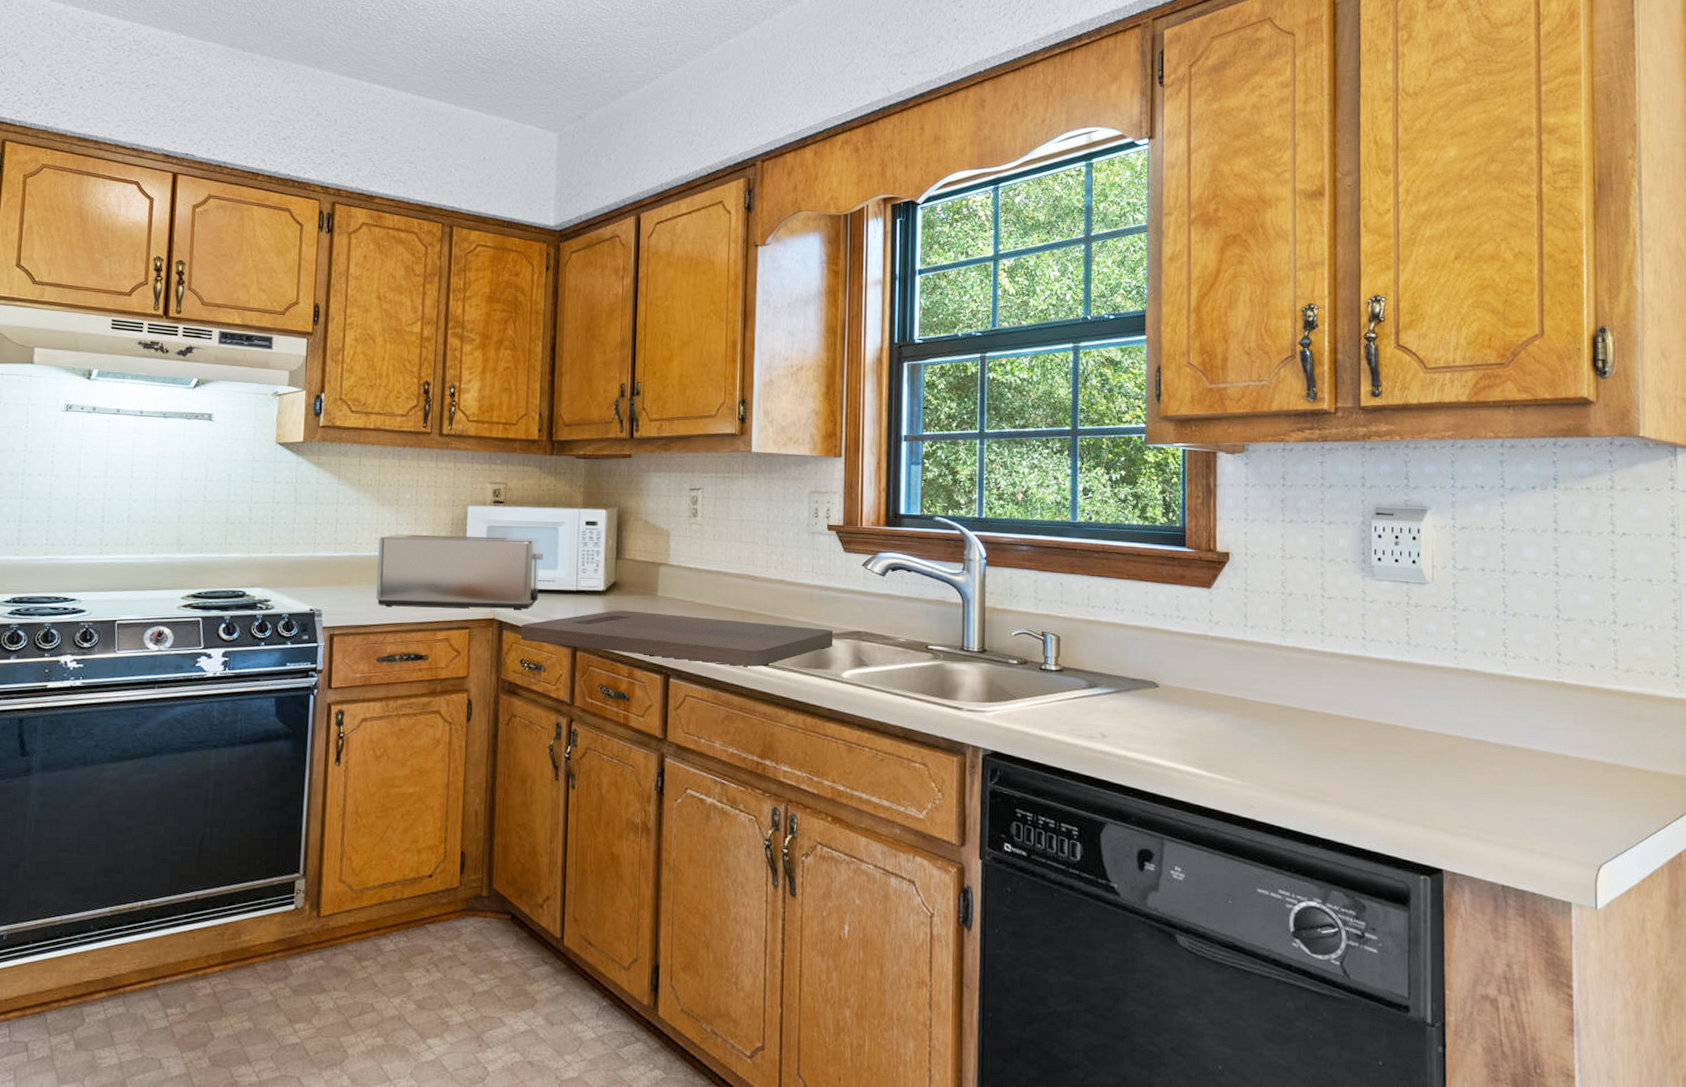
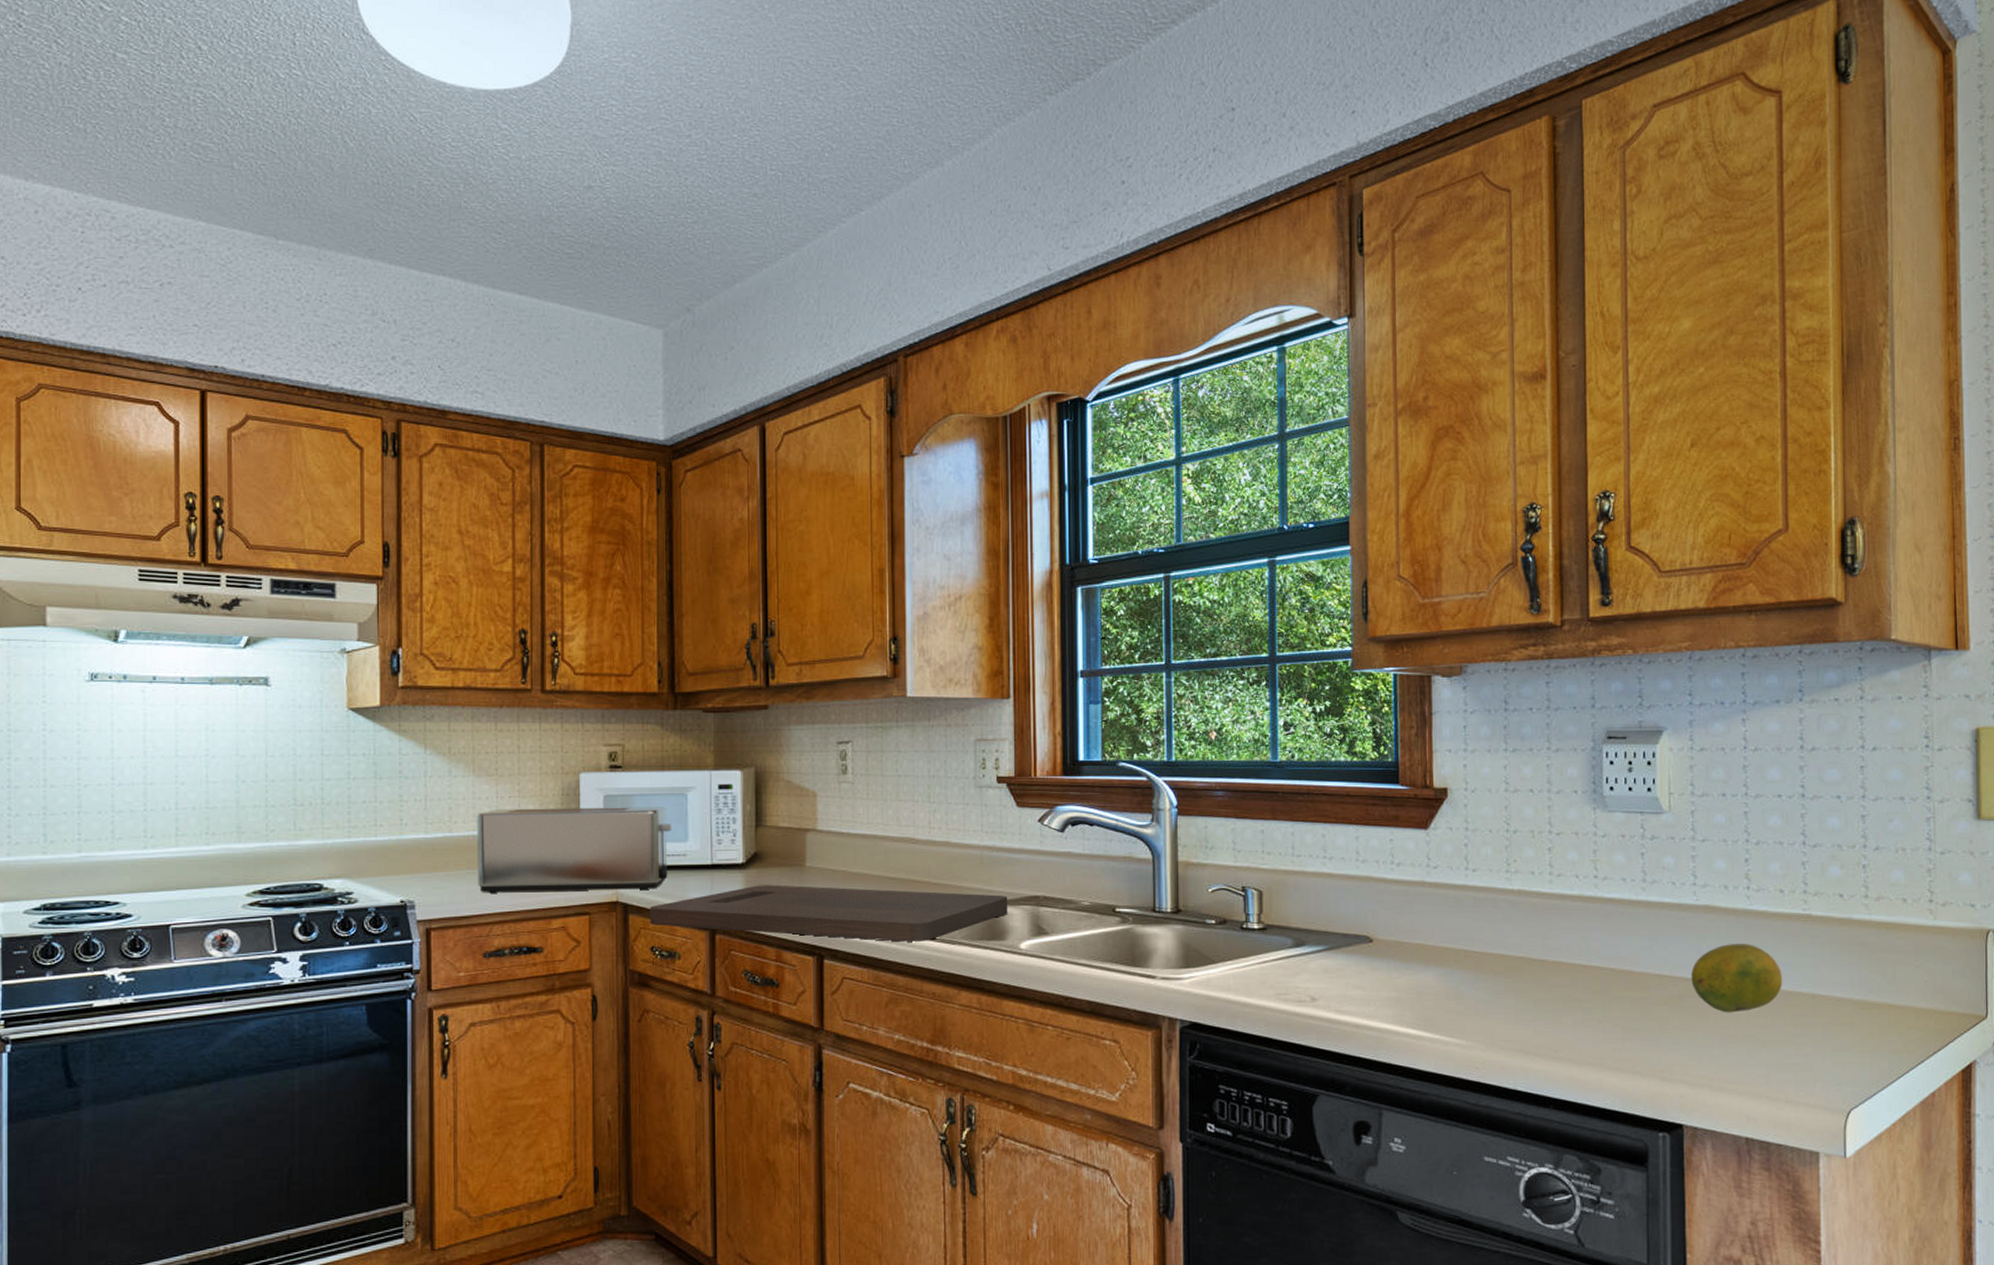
fruit: none [1452,705,1538,769] -> present [1691,944,1783,1013]

